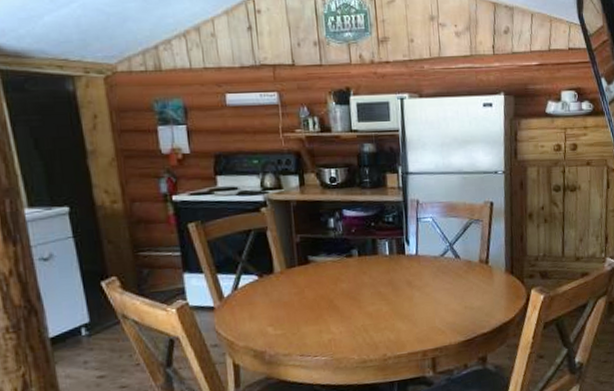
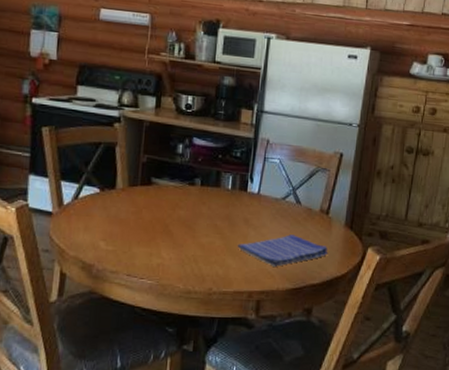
dish towel: none [404,289,494,323] -> present [237,234,328,267]

